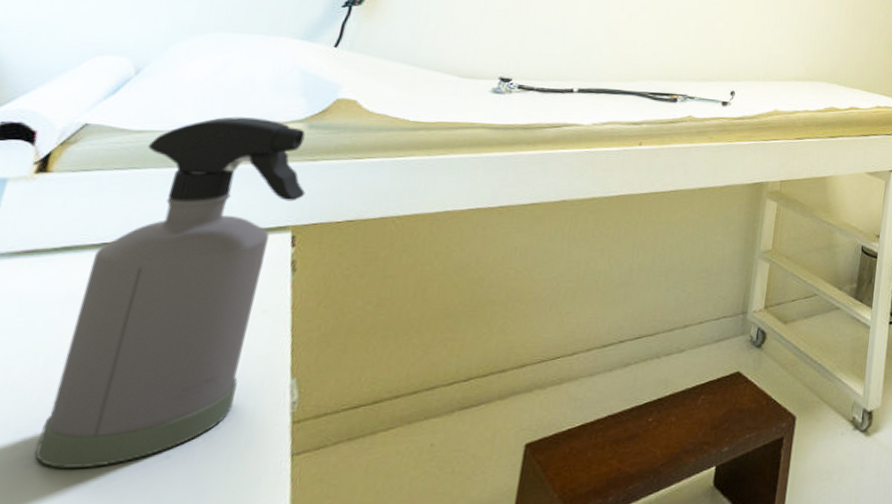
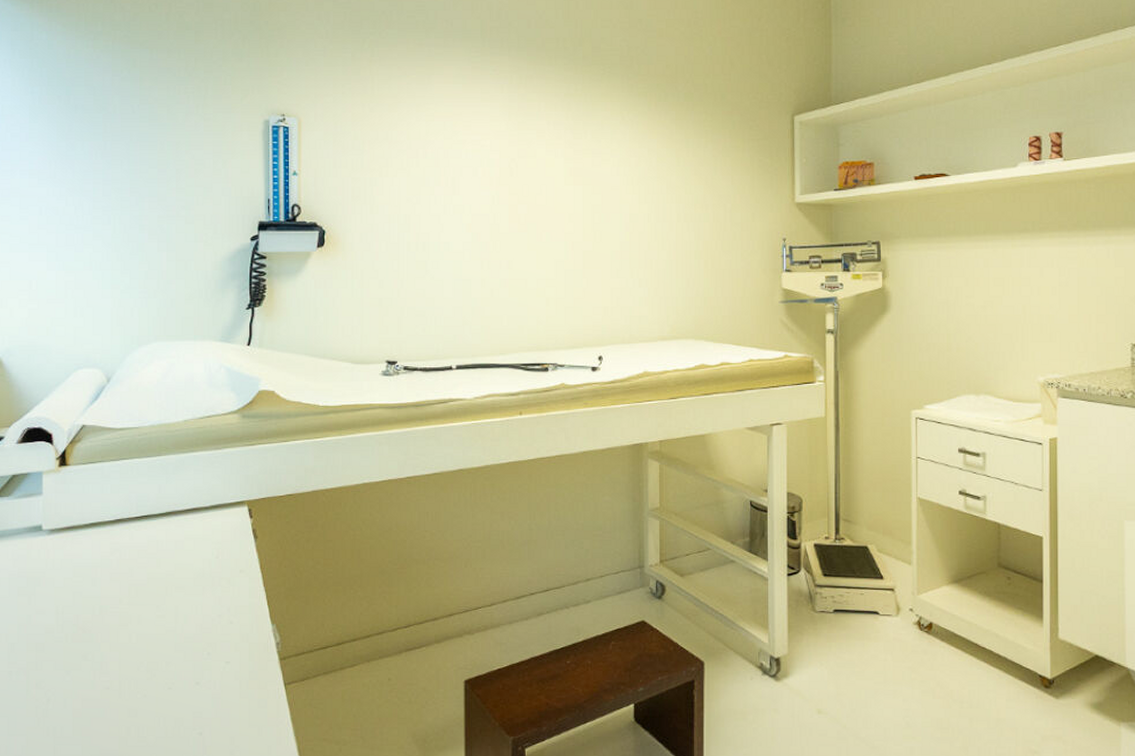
spray bottle: present [35,116,306,468] -> none [110,412,251,689]

